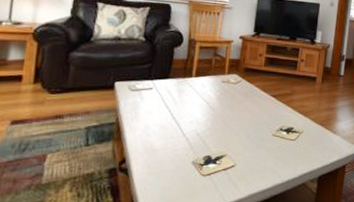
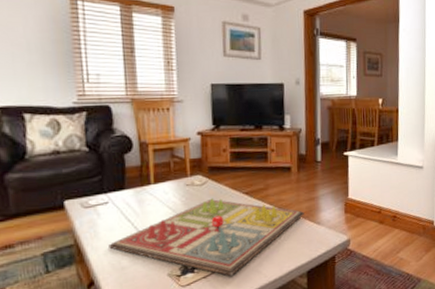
gameboard: none [145,96,323,172] -> present [109,198,304,276]

